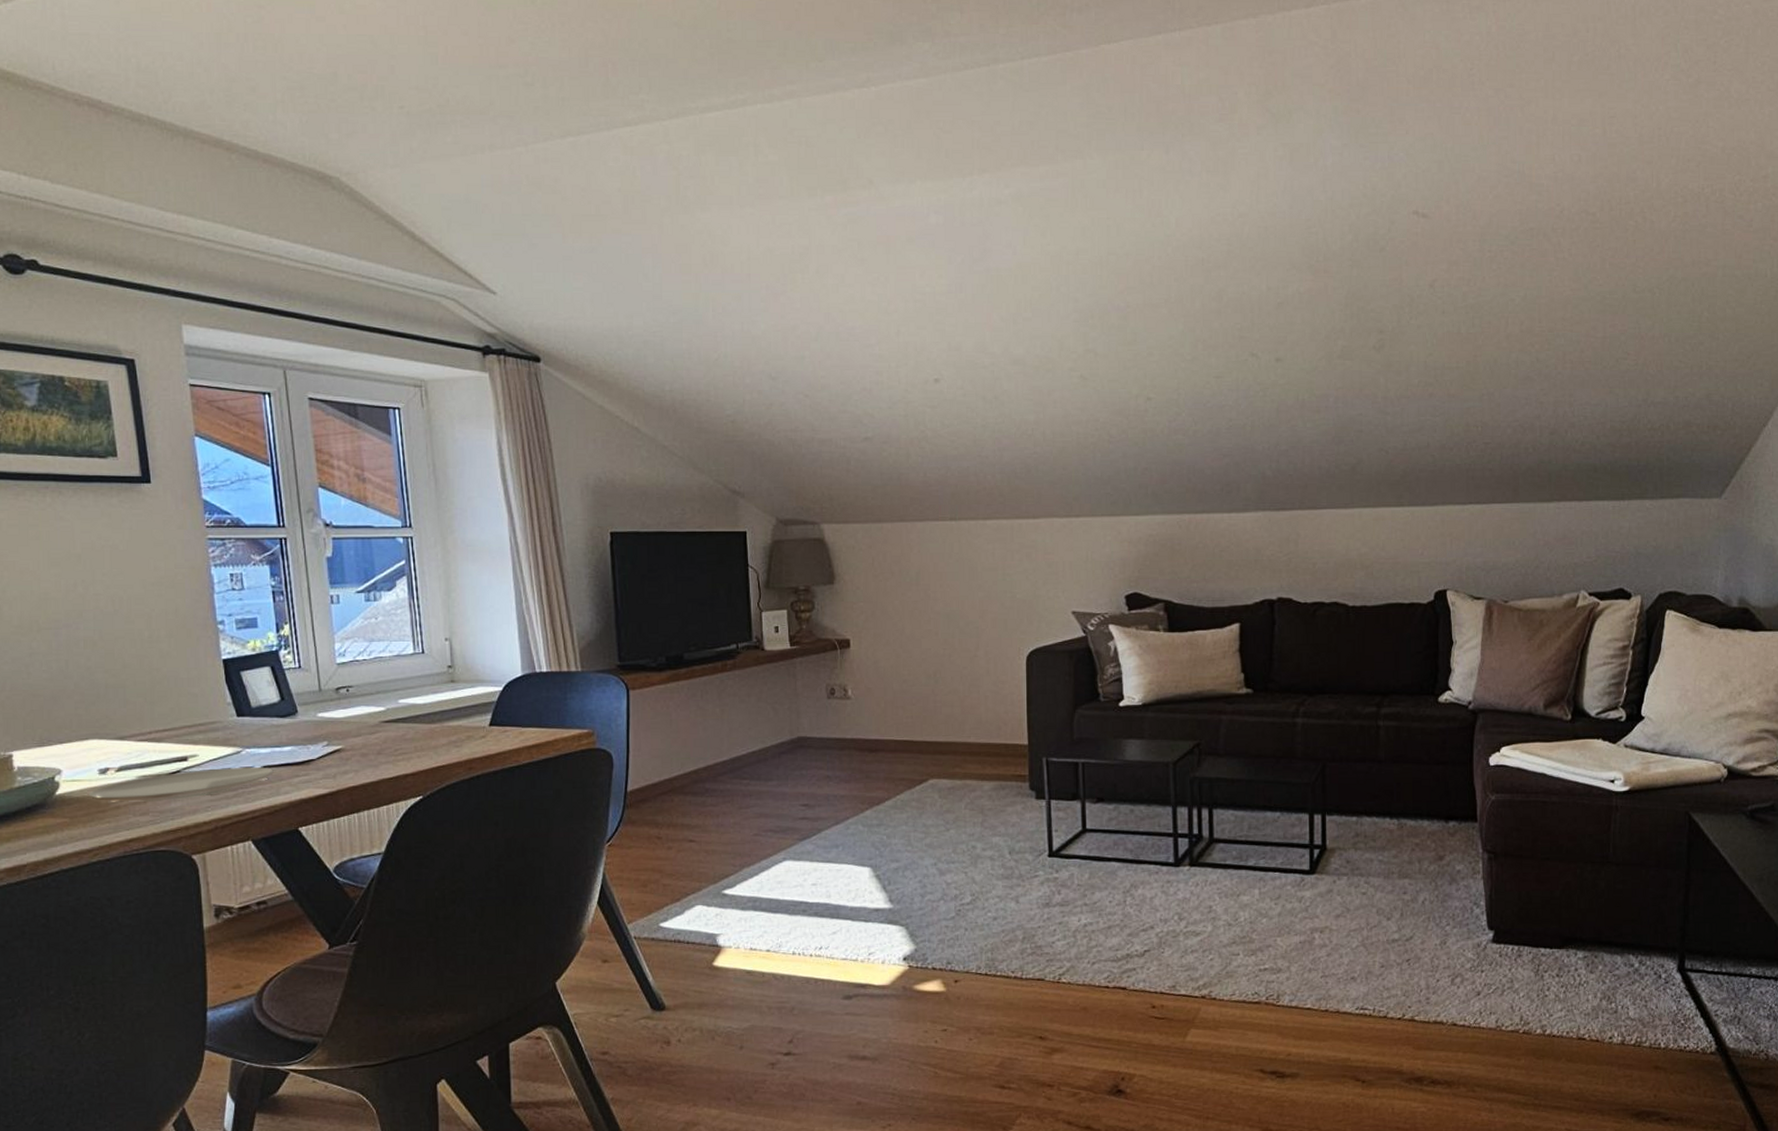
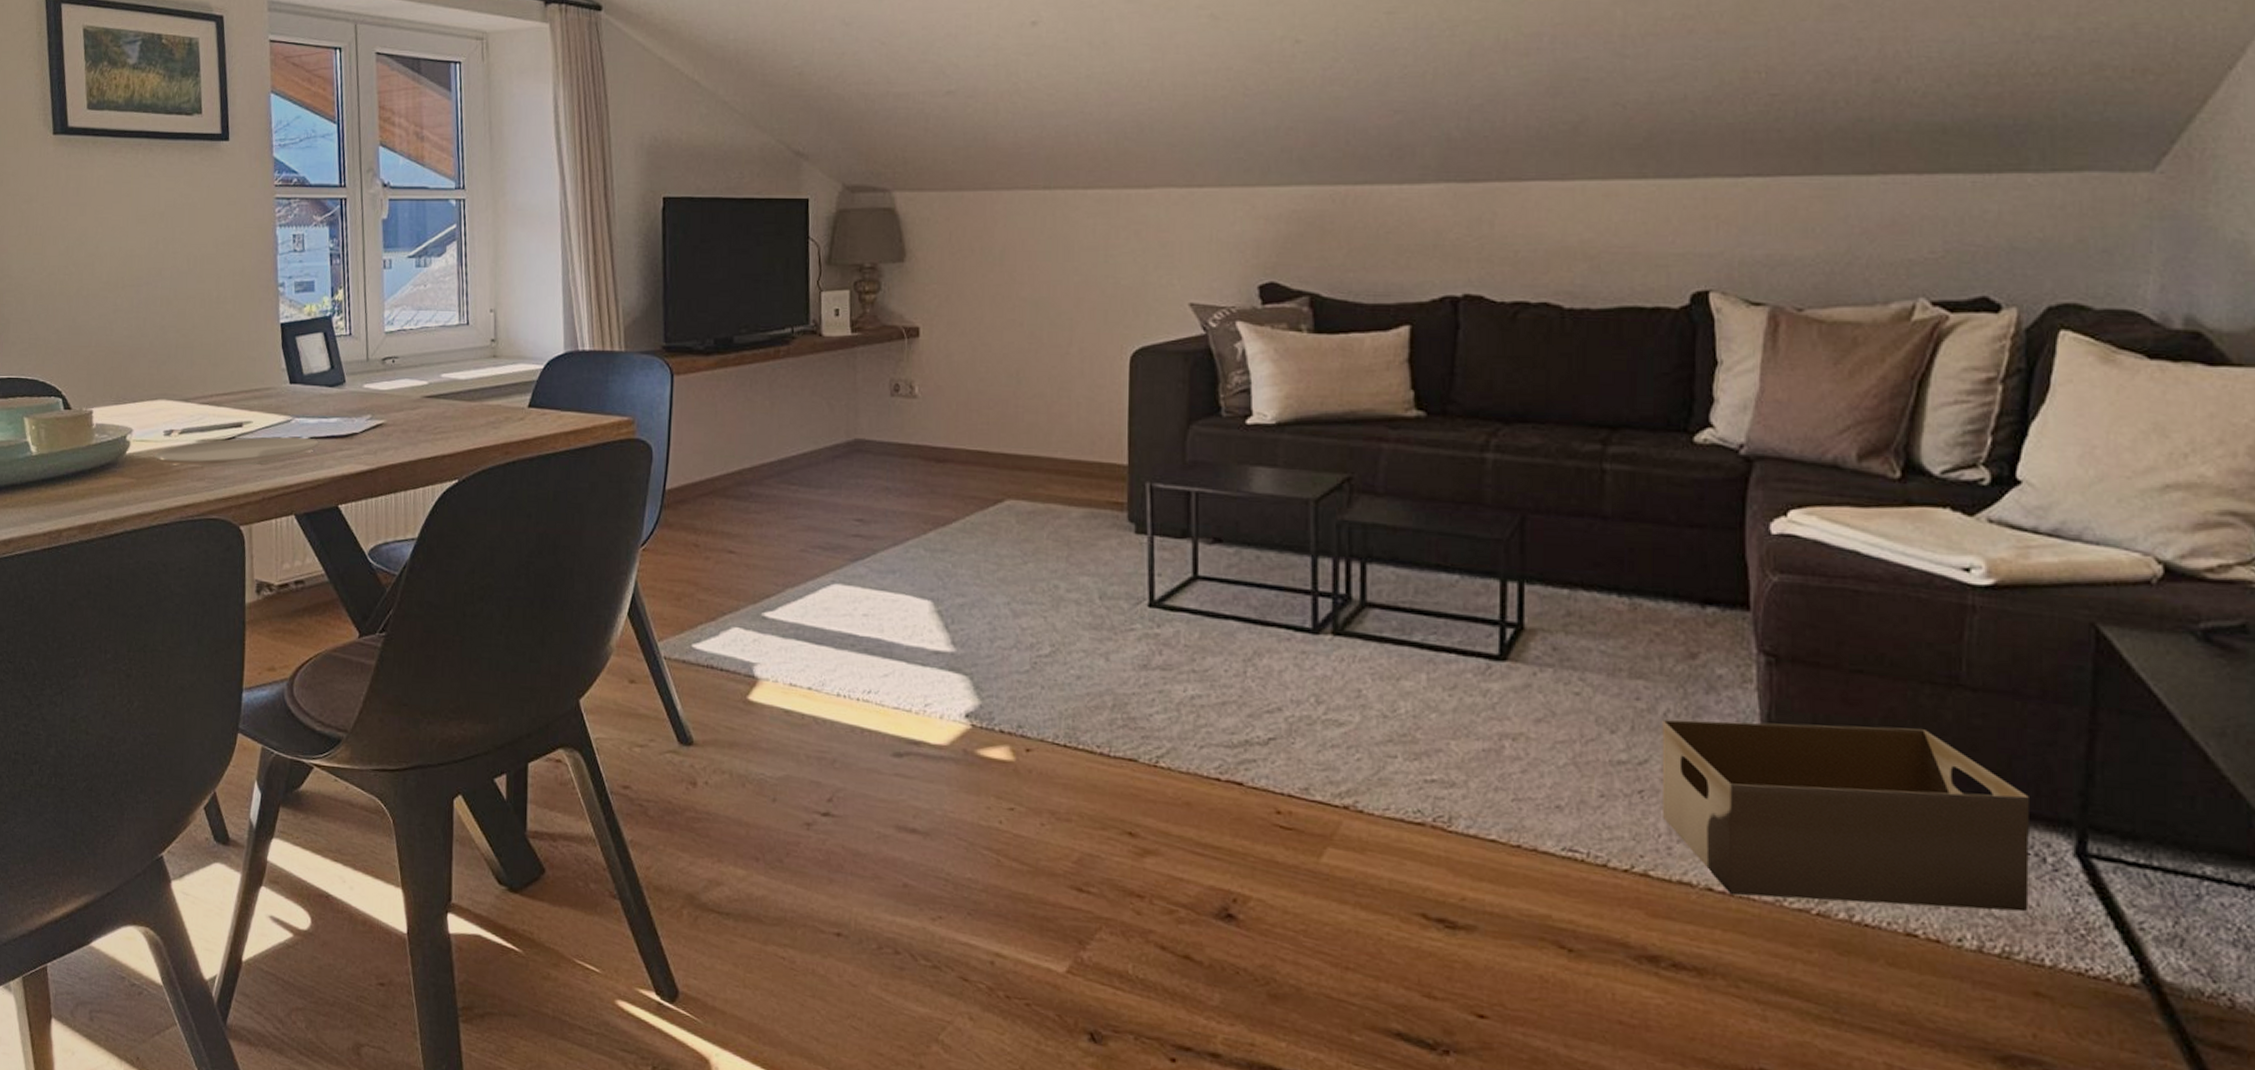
storage basket: none [1421,895,1651,1026] -> present [1662,719,2029,912]

